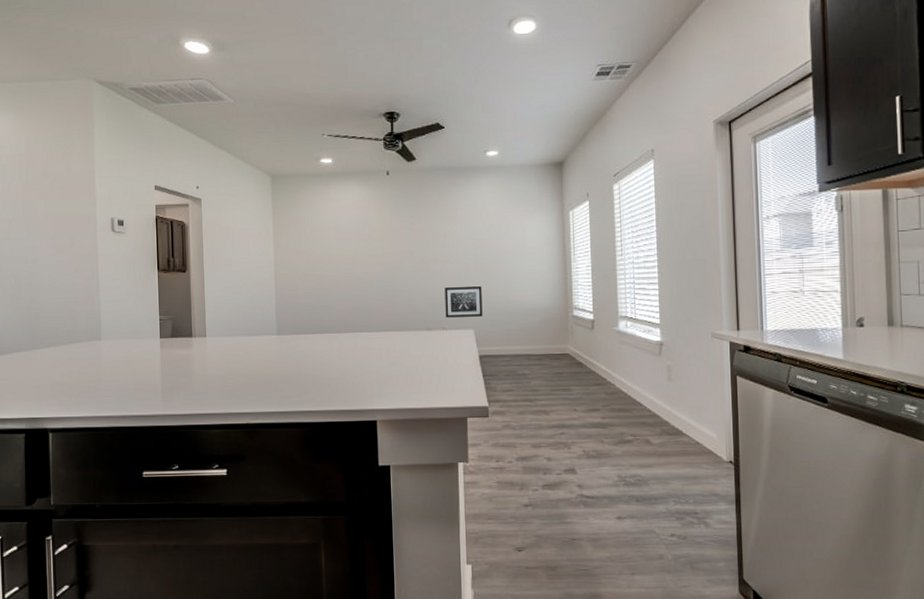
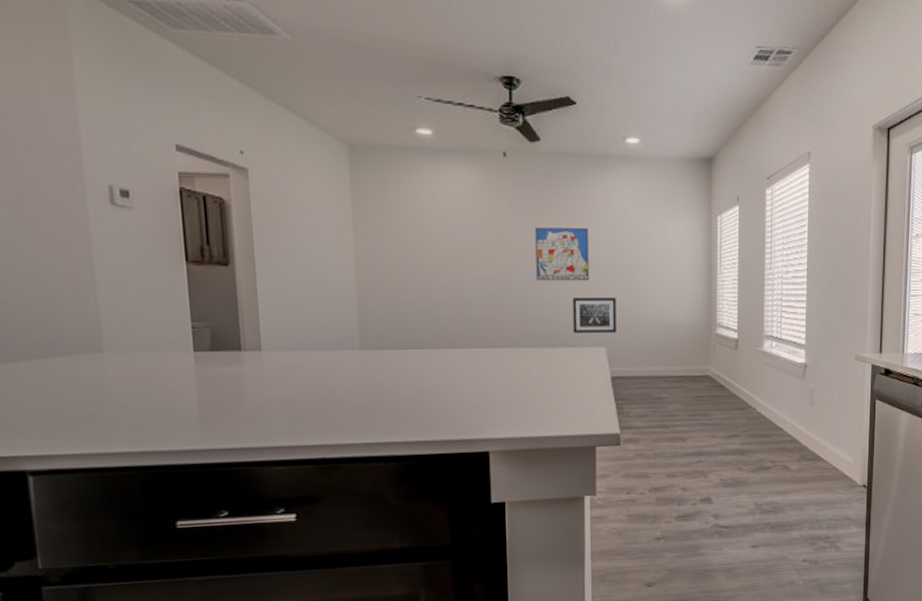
wall art: none [413,229,458,275] -> present [535,227,589,281]

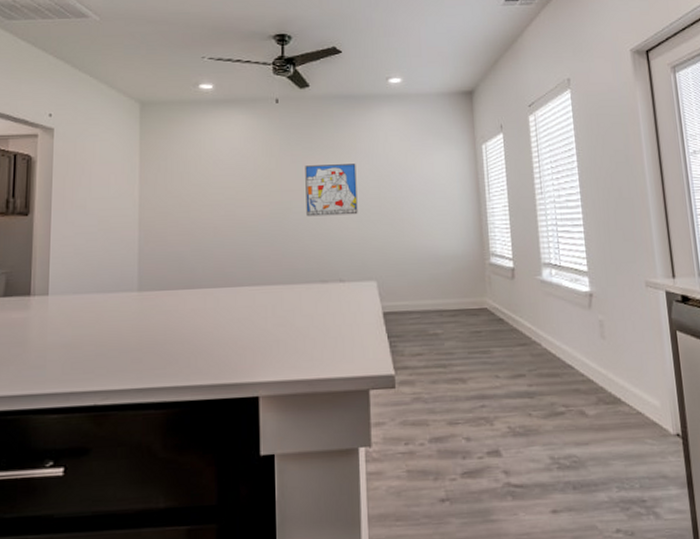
wall art: present [573,298,617,333] -> none [342,230,387,267]

